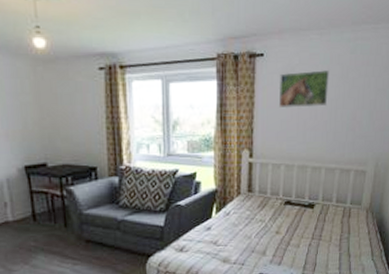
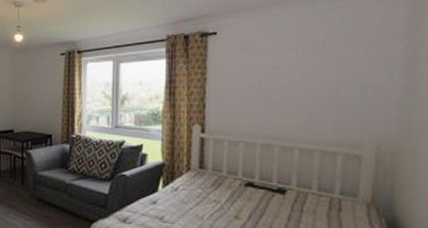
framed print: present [278,70,330,109] -> none [234,44,300,84]

